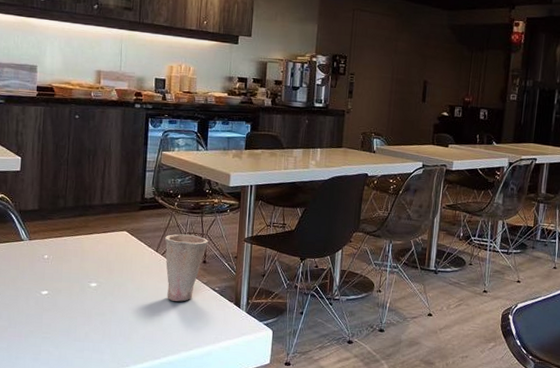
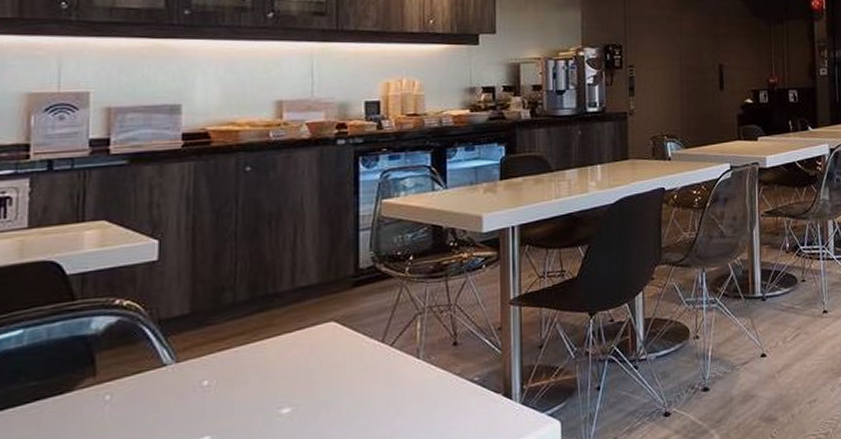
cup: present [165,234,208,302] -> none [394,308,458,410]

